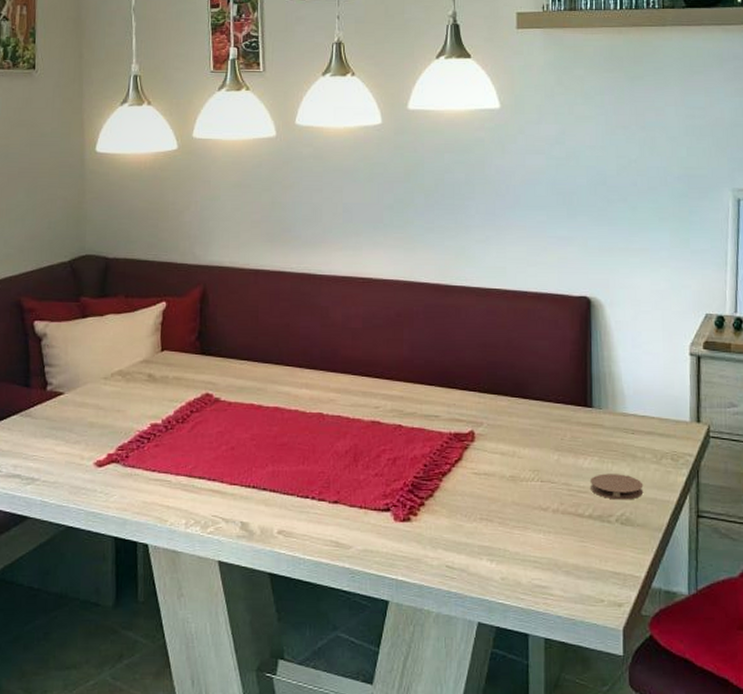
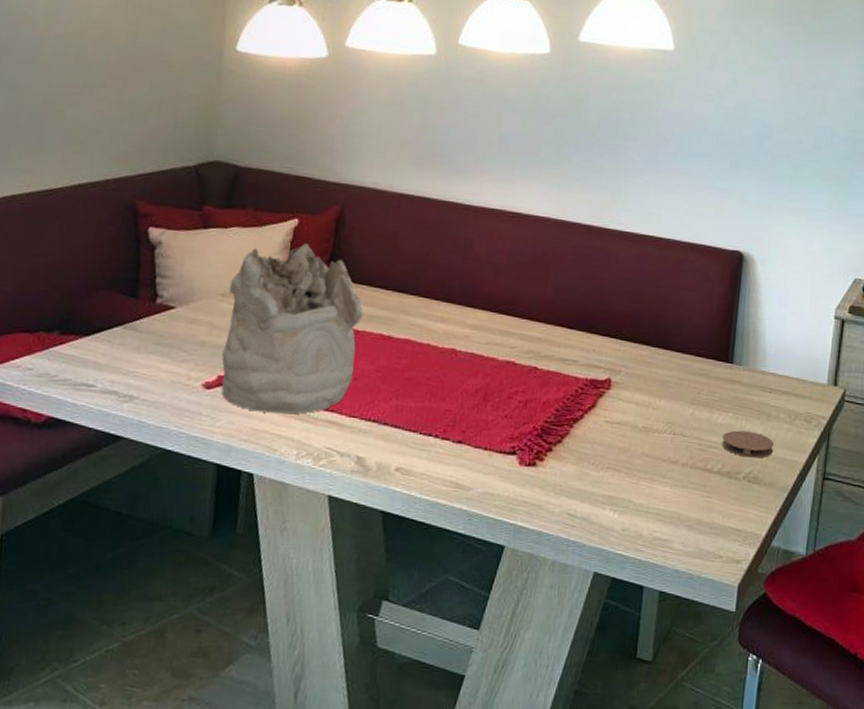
mineral sample: none [109,324,234,486] -> present [221,243,363,414]

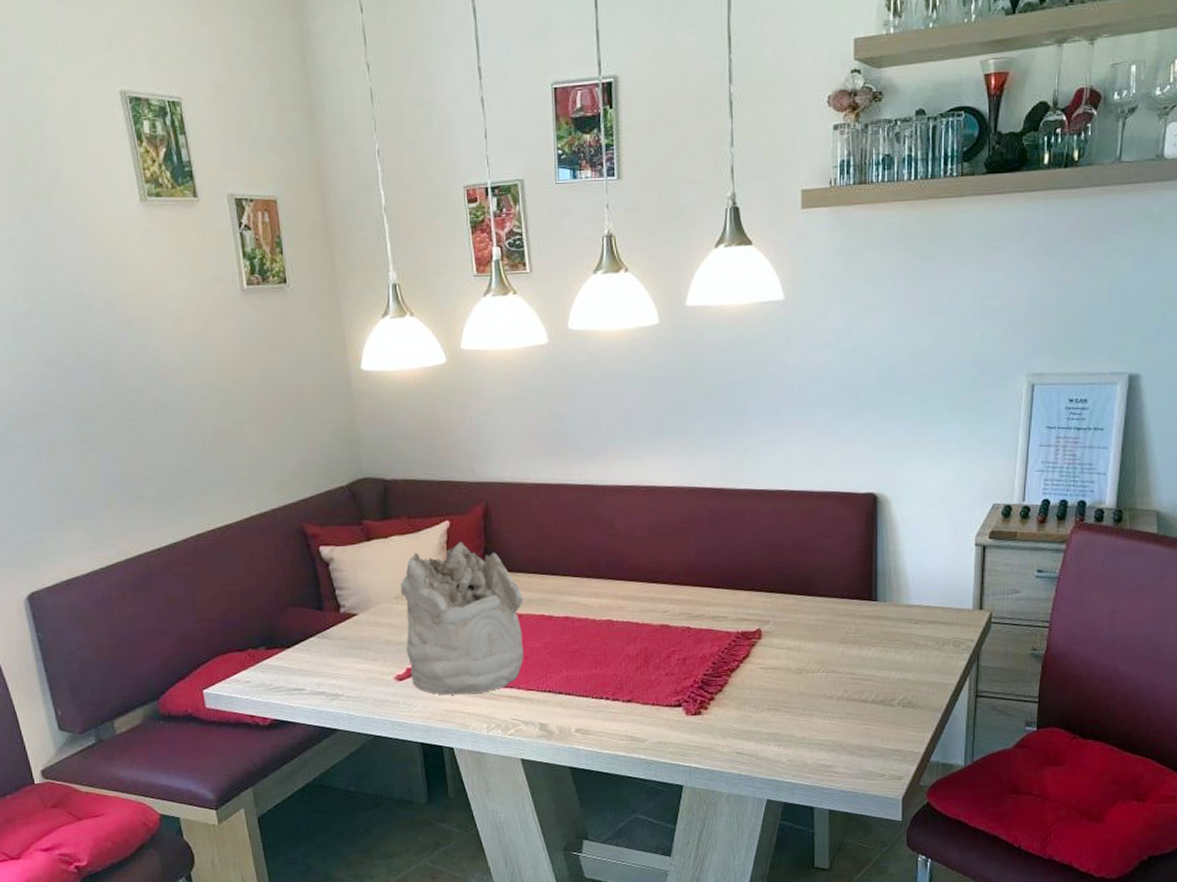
coaster: present [722,430,775,458] -> none [874,661,925,685]

